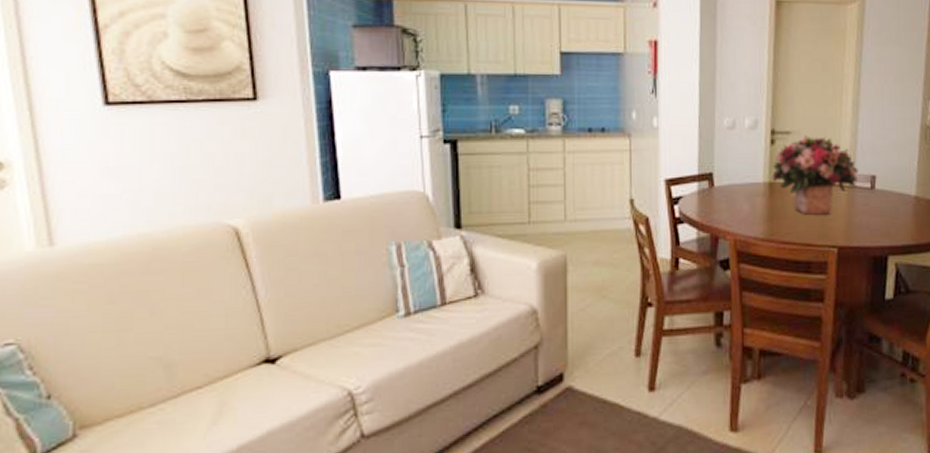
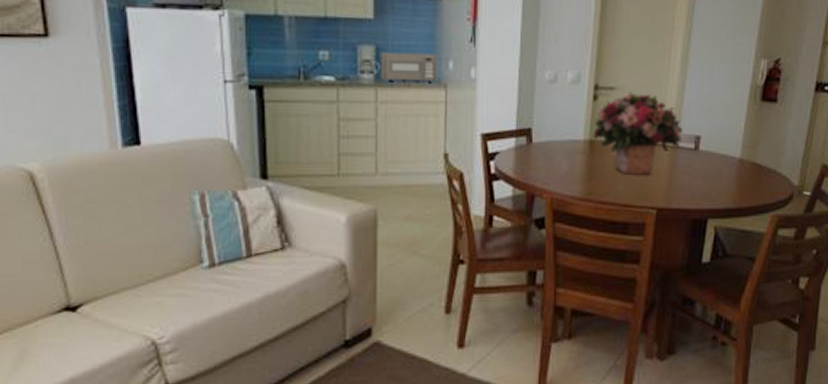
microwave: none [568,105,622,133] -> present [381,52,438,84]

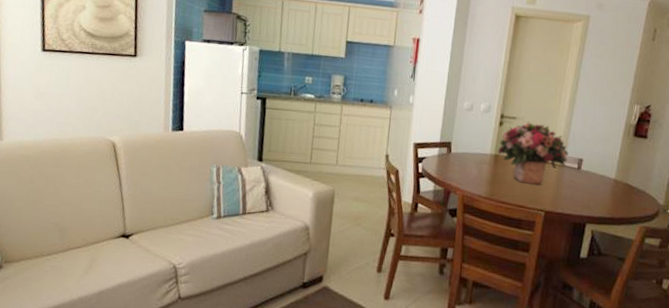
microwave: present [381,52,438,84] -> none [346,80,387,105]

